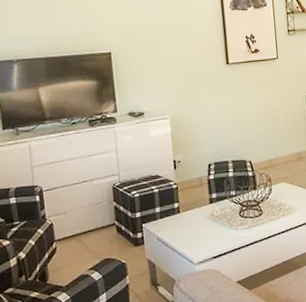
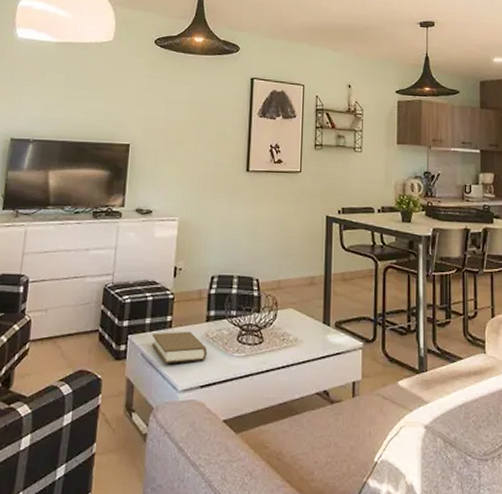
book: none [163,213,215,243] -> present [152,331,208,363]

